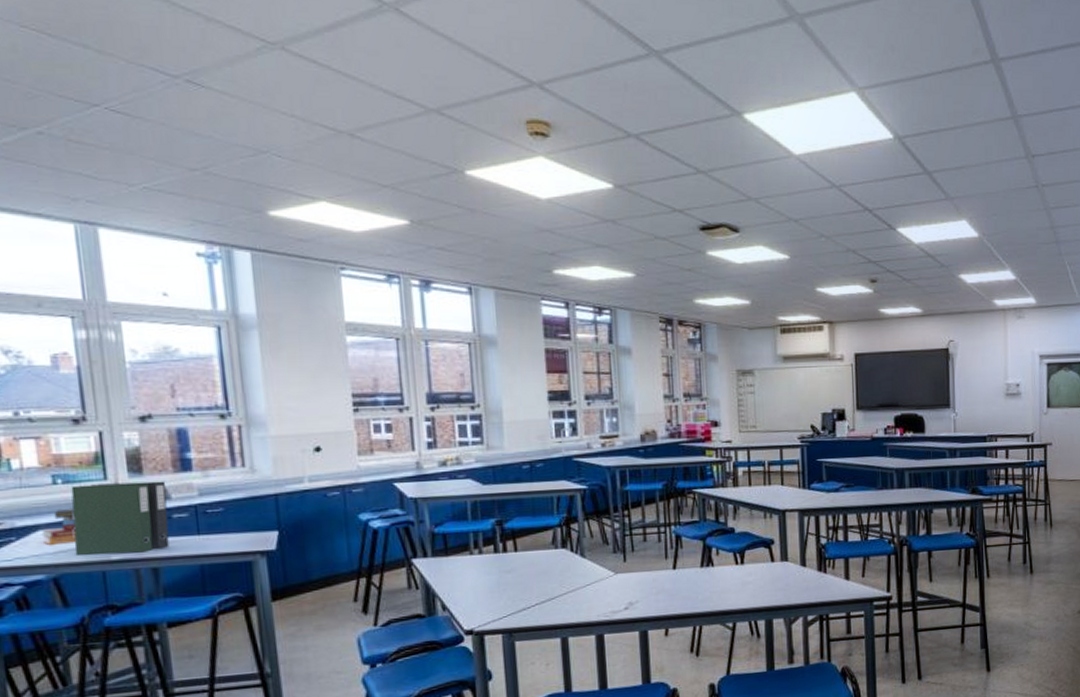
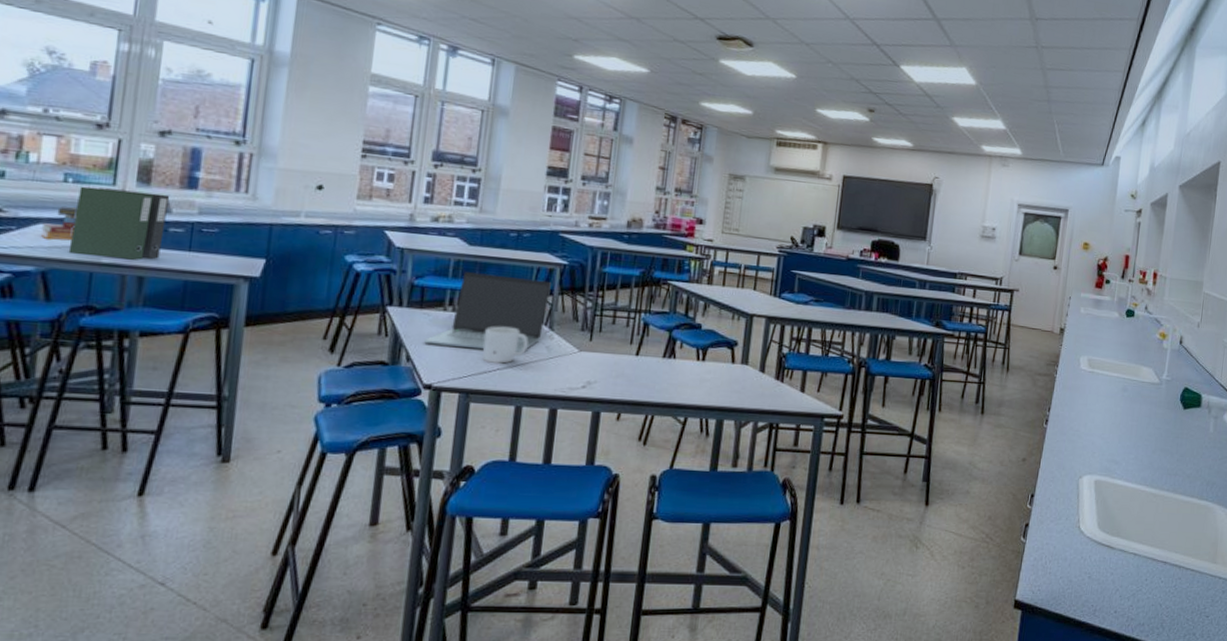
laptop: none [457,508,575,591] -> present [424,272,551,352]
mug: none [516,560,563,599] -> present [482,326,529,364]

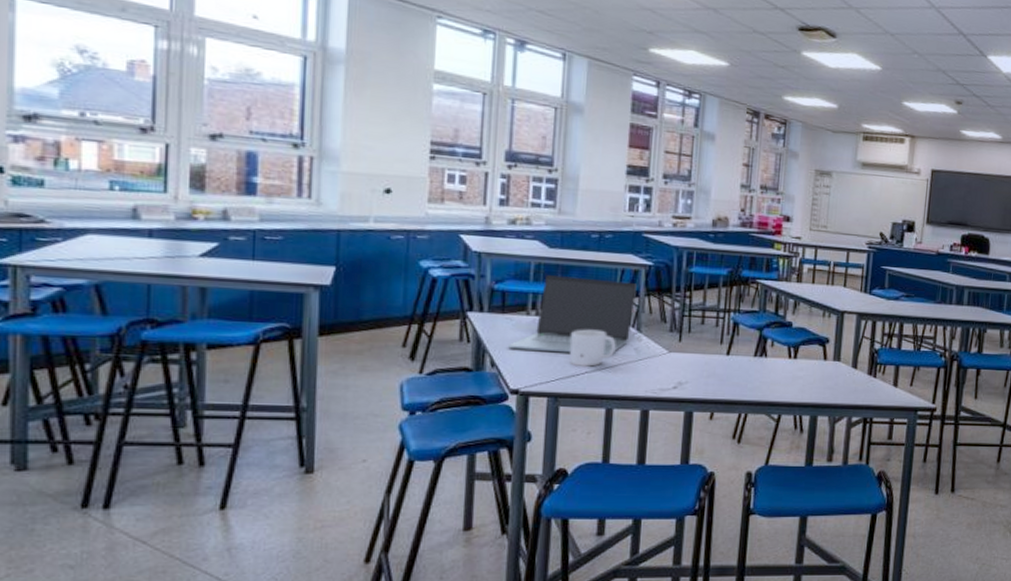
books: present [41,206,79,241] -> none [91,216,129,252]
binder: present [68,186,170,260] -> none [122,194,227,271]

